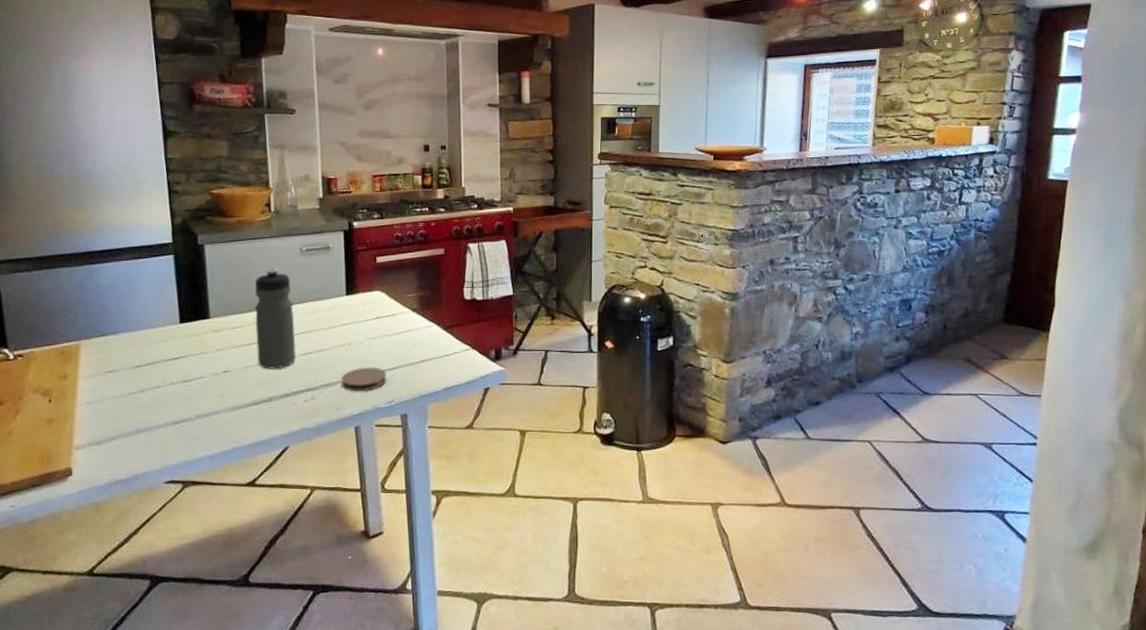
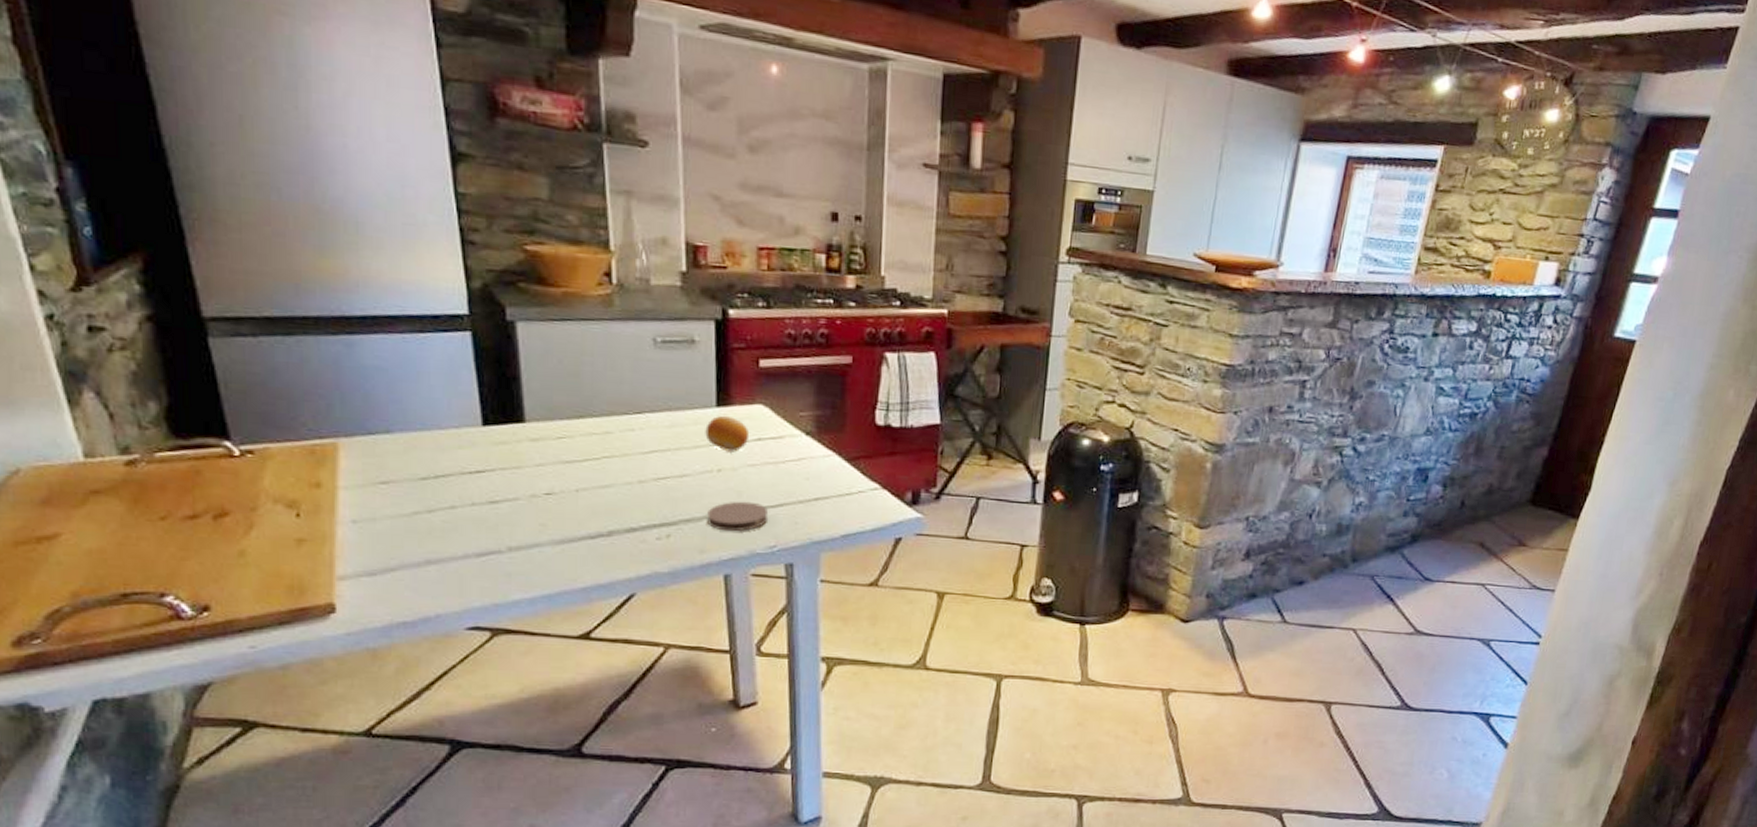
water bottle: present [254,268,296,370] -> none [588,362,646,496]
fruit: none [338,301,371,329] -> present [705,415,750,452]

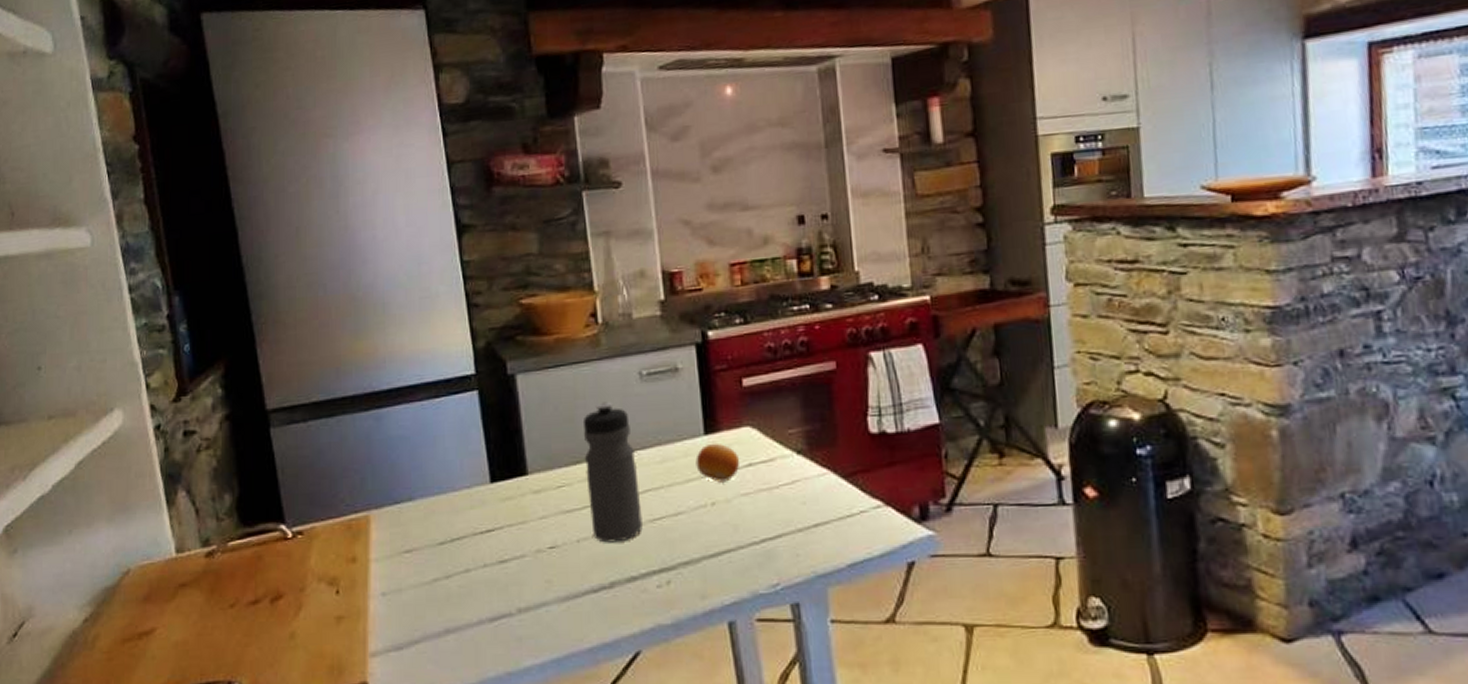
water bottle: none [588,362,646,496] -> present [582,401,643,543]
coaster: present [707,501,769,532] -> none [705,535,768,572]

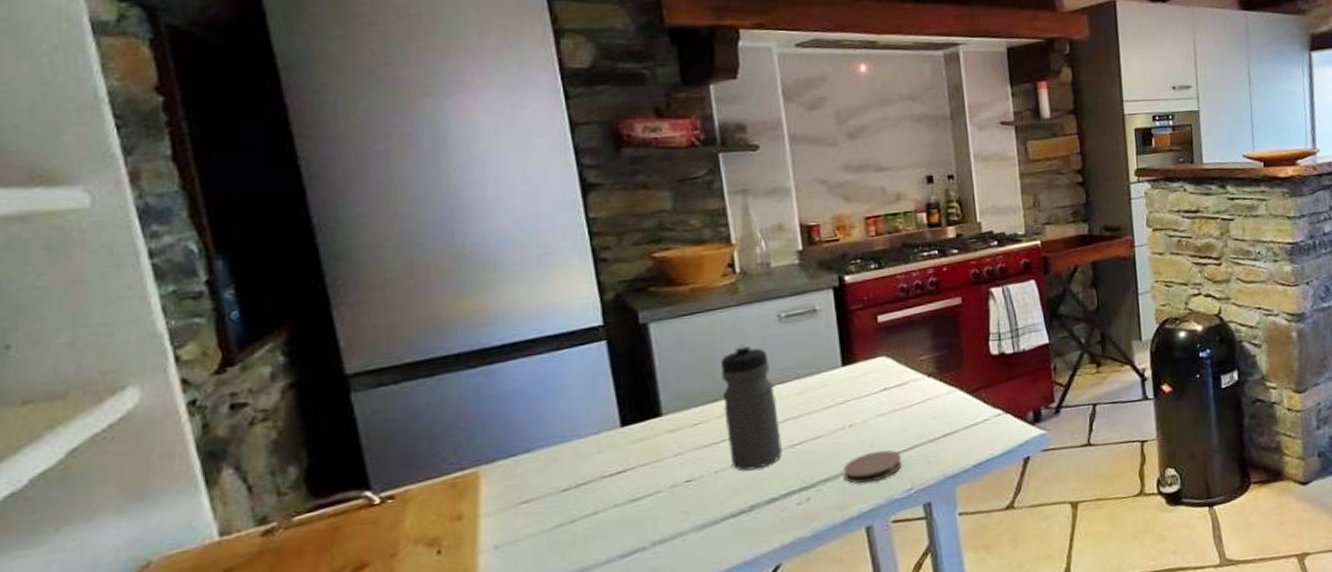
fruit: present [695,442,740,483] -> none [834,372,876,407]
coaster: none [705,535,768,572] -> present [843,450,903,484]

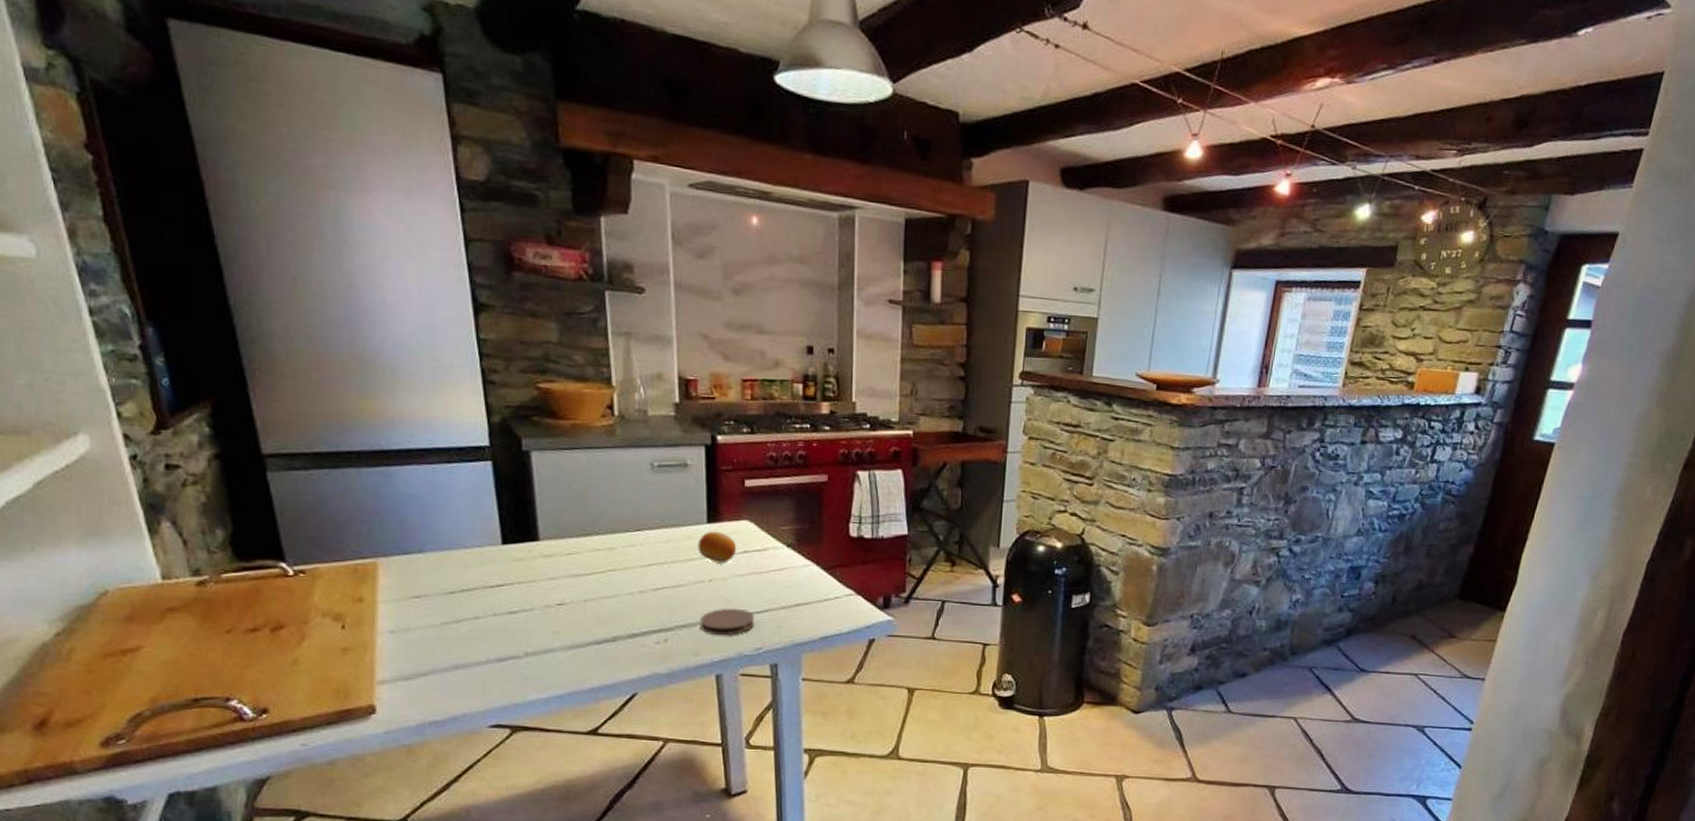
water bottle: present [720,343,782,471] -> none [594,485,646,605]
fruit: none [834,372,876,407] -> present [697,530,737,564]

